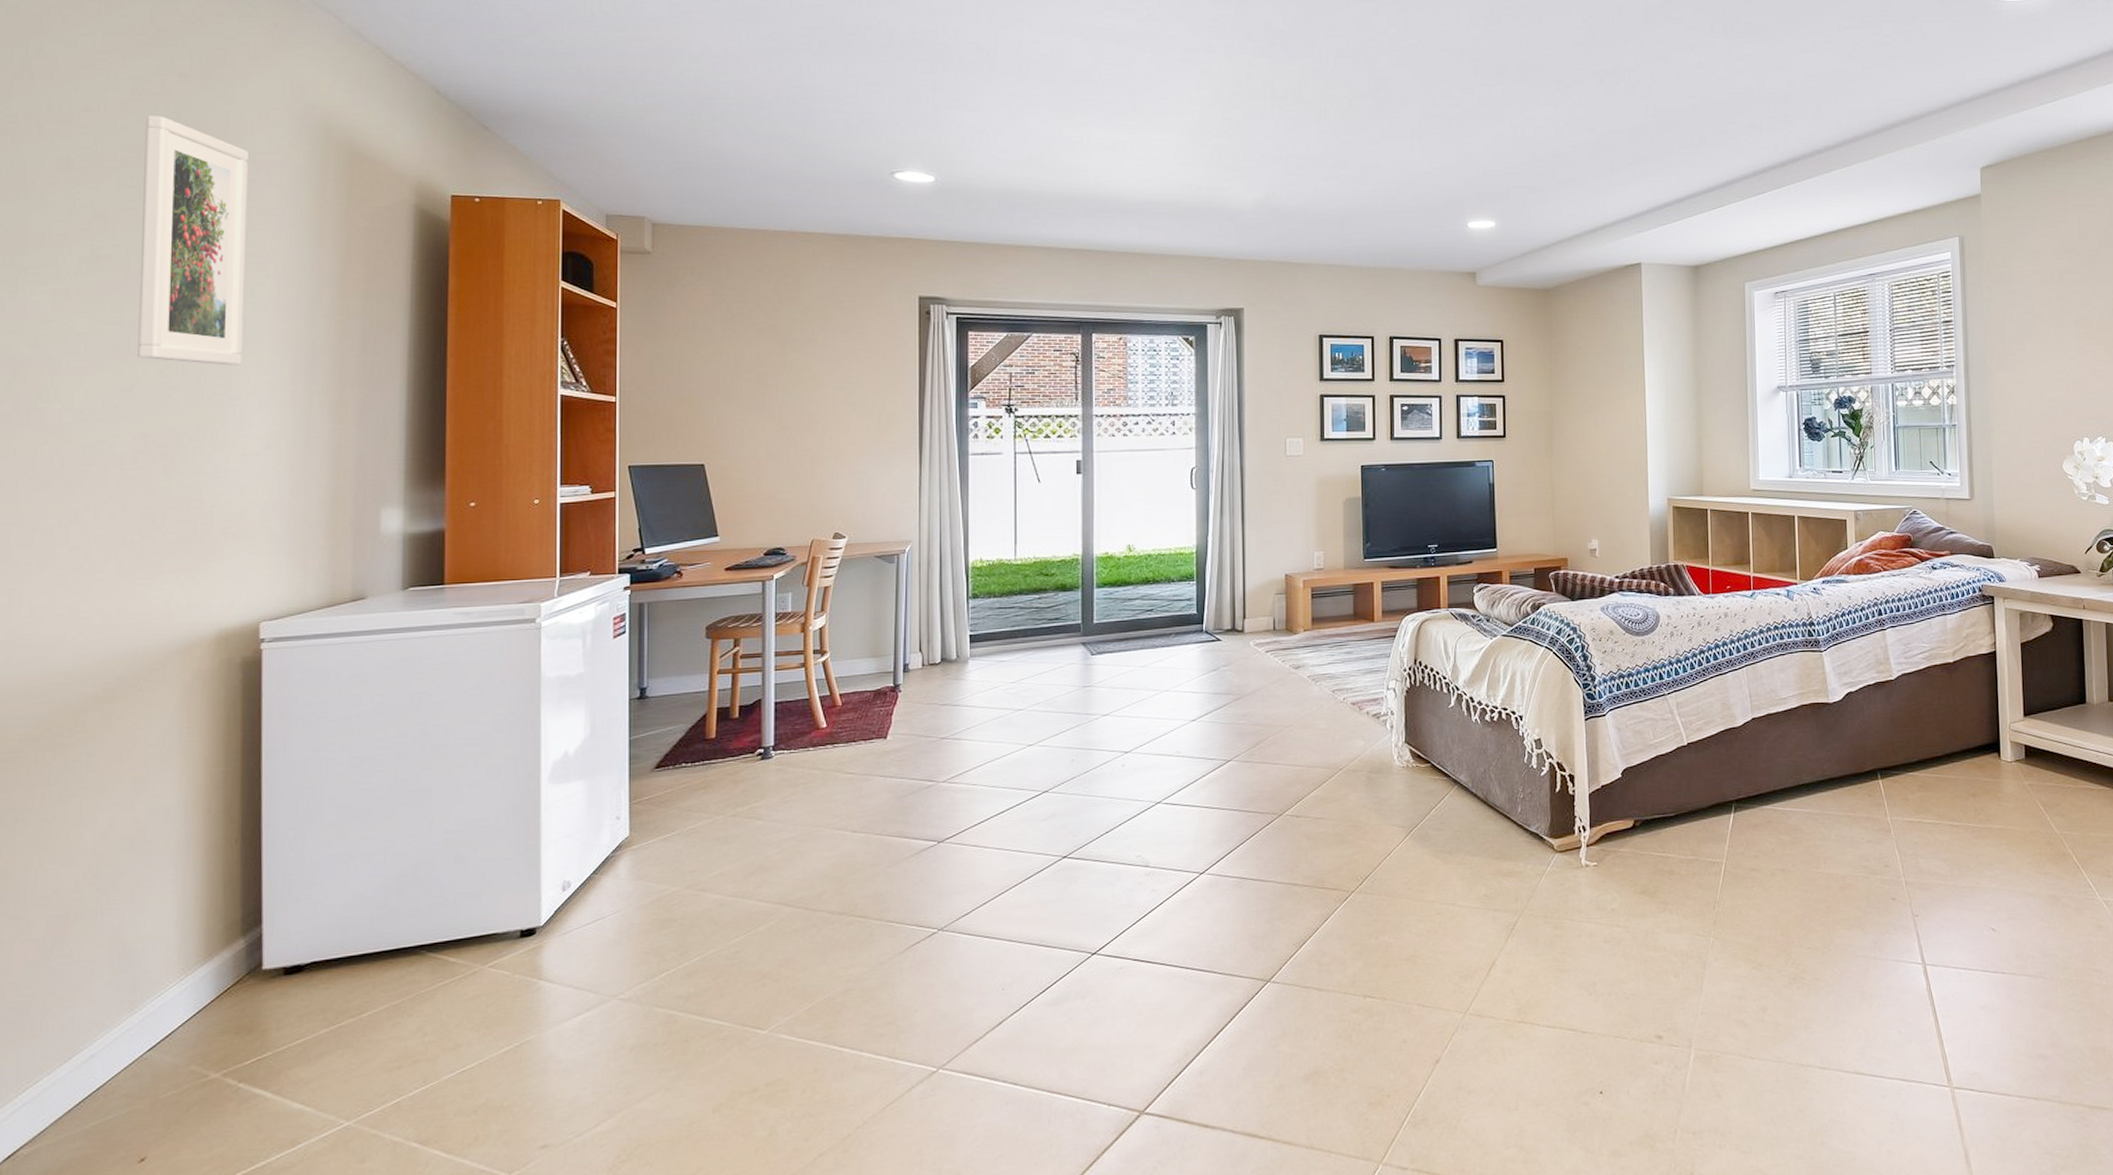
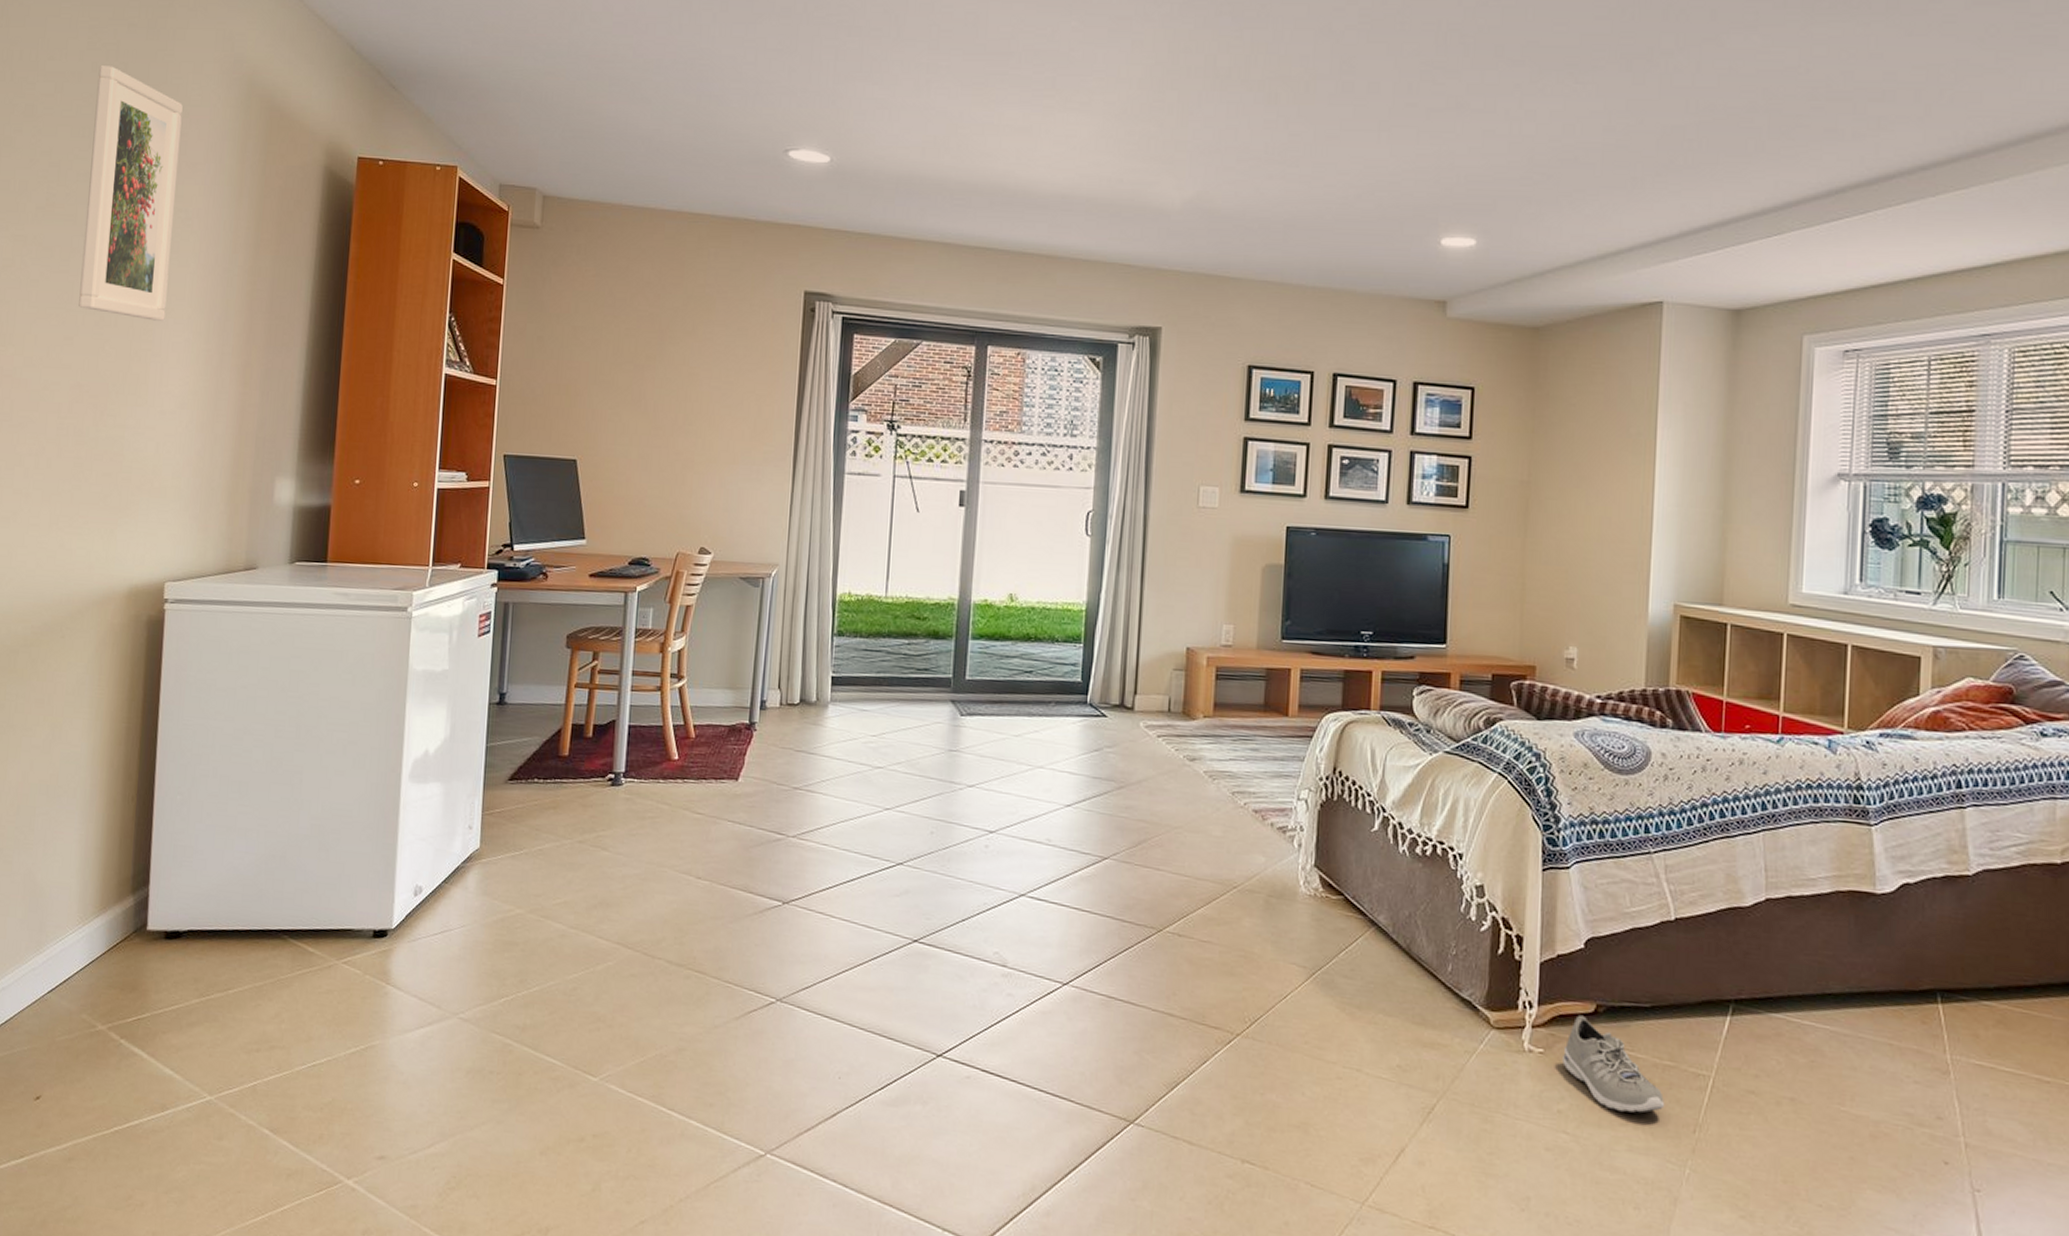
sneaker: none [1612,830,1691,902] -> present [1562,1015,1665,1113]

